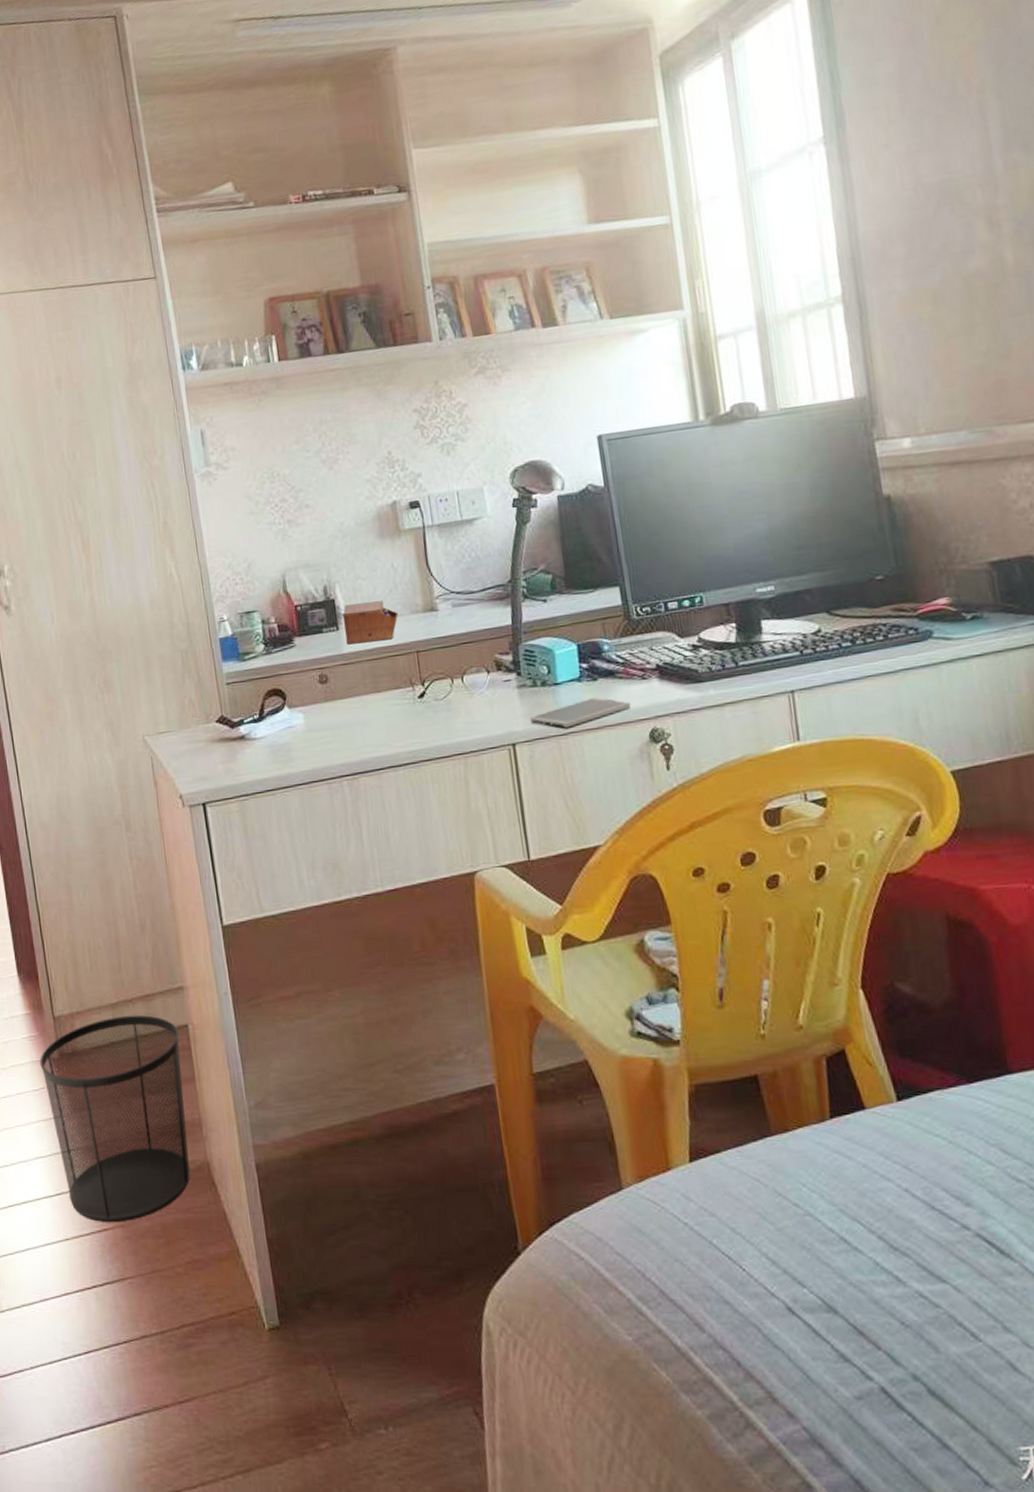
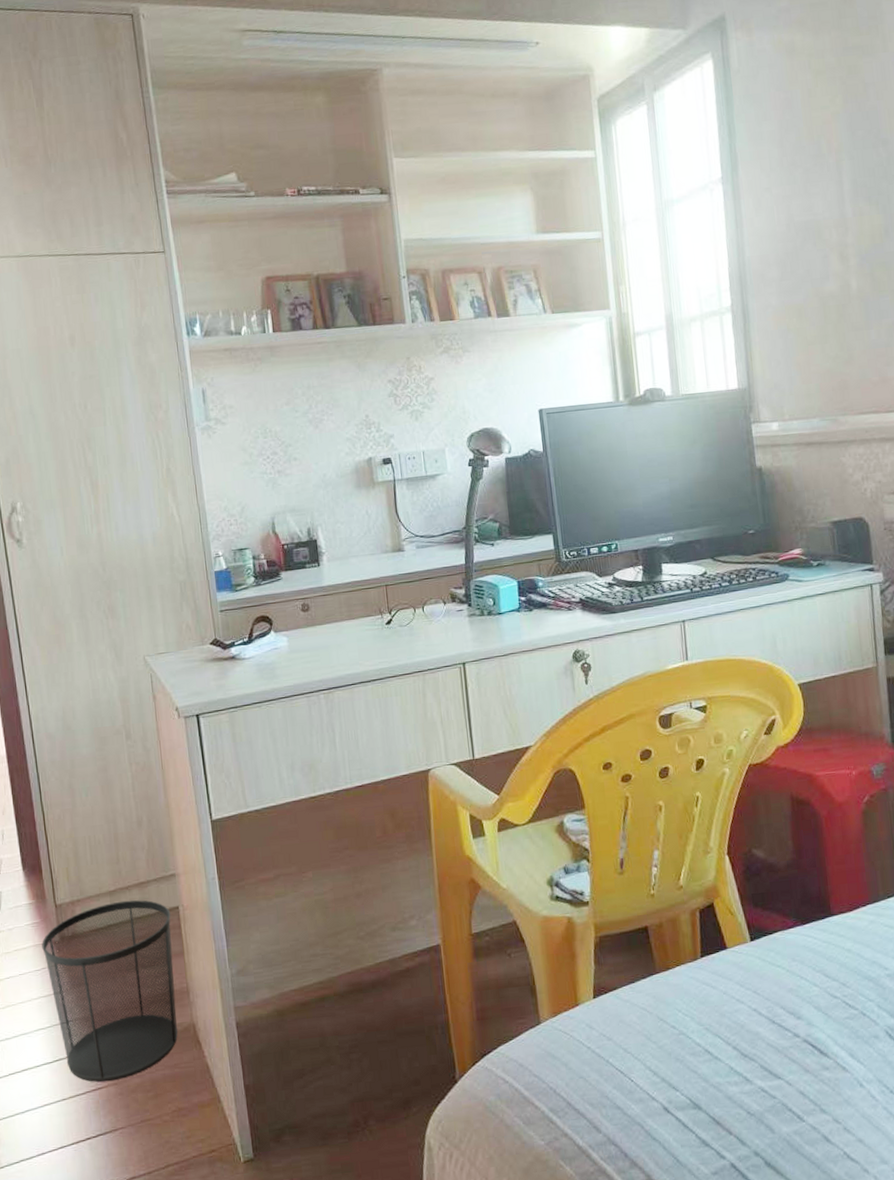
sewing box: present [342,601,399,645] -> none [323,542,371,579]
smartphone: present [530,697,631,730] -> none [478,624,559,652]

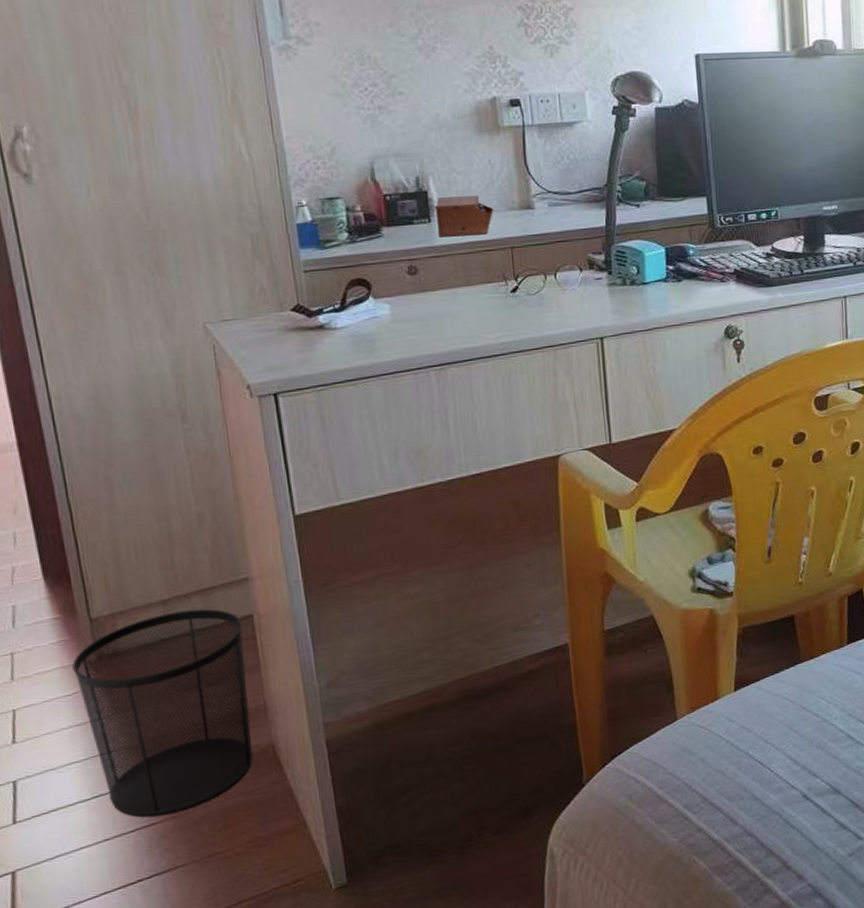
sewing box: none [323,542,371,579] -> present [435,196,494,237]

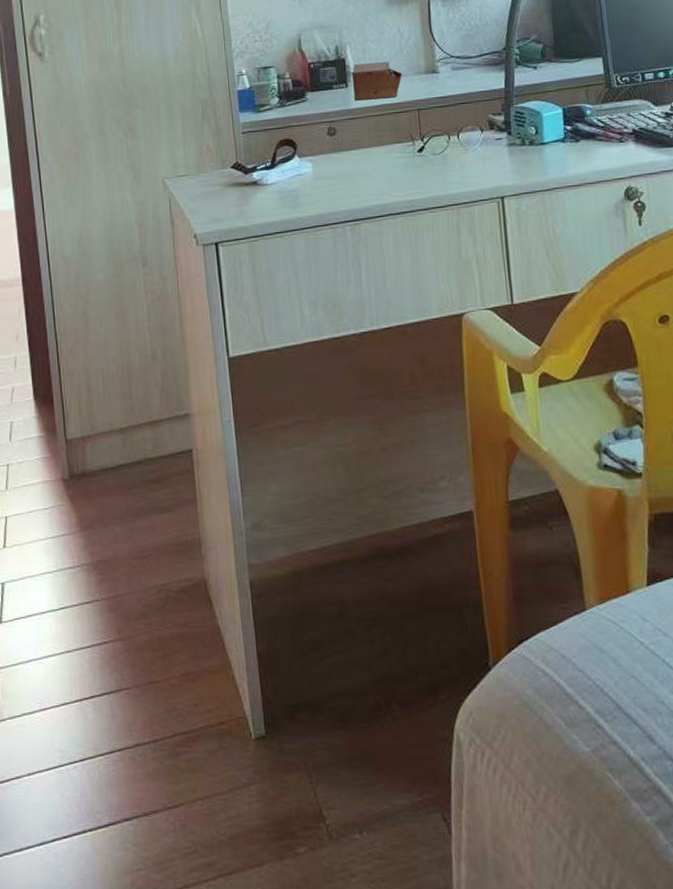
waste bin: present [72,609,254,818] -> none [51,439,189,636]

